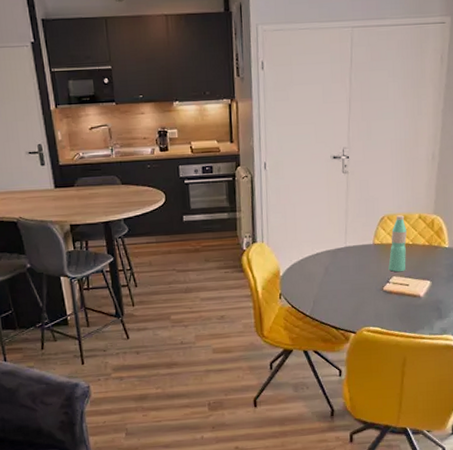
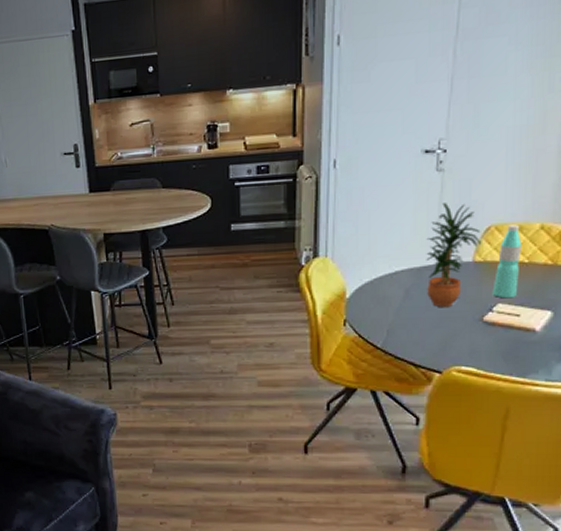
potted plant: none [338,198,379,281] -> present [426,203,482,307]

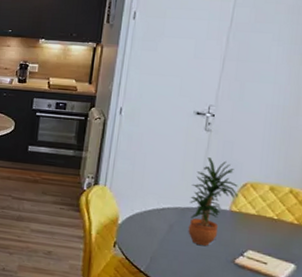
water bottle: present [492,224,521,299] -> none [244,185,273,247]

